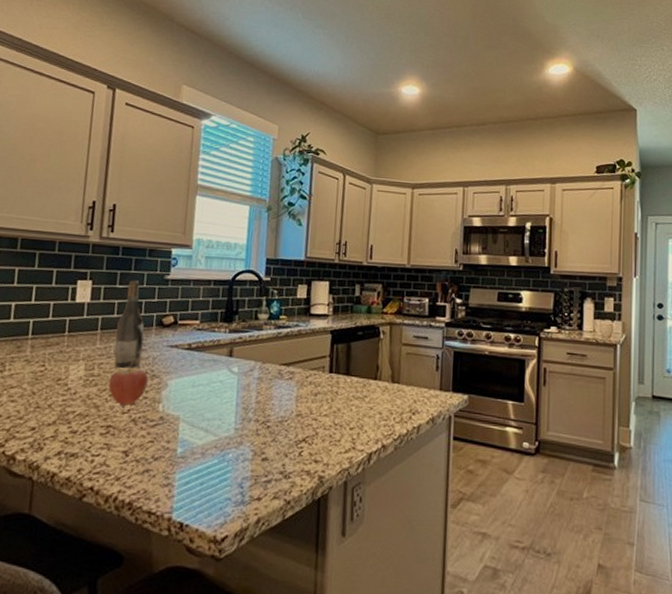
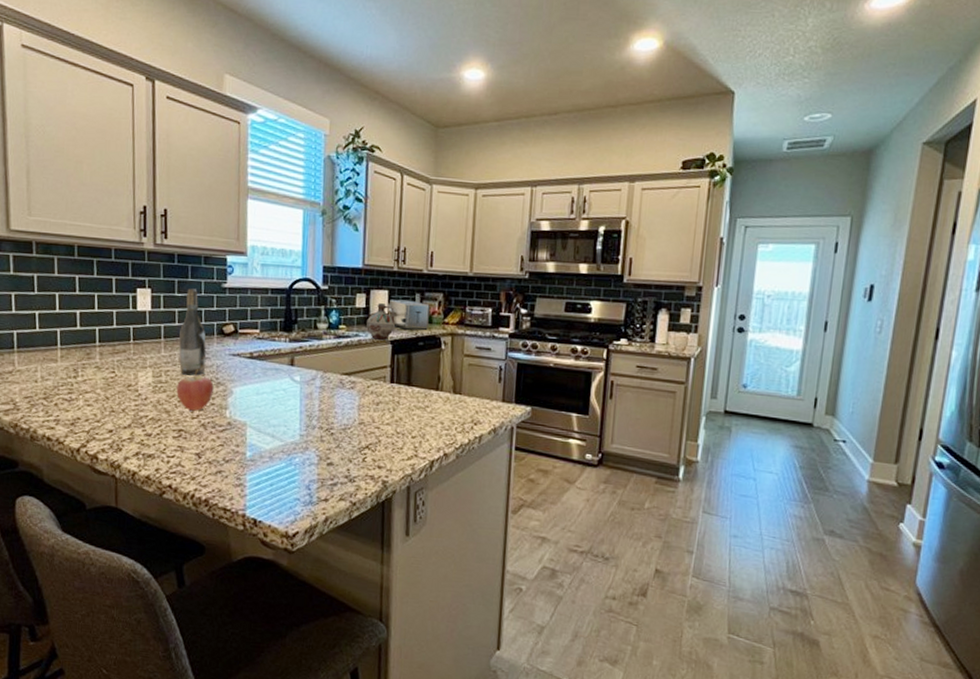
ceramic jug: none [307,294,336,330] -> present [366,303,395,340]
toaster: none [329,290,369,321] -> present [389,299,430,331]

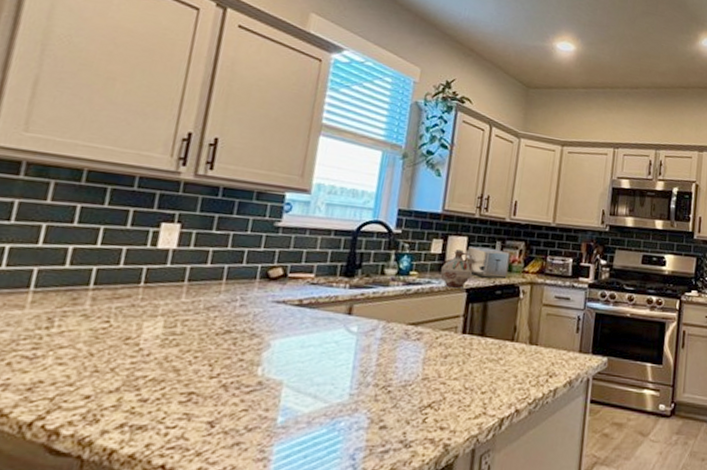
fruit: present [176,368,214,411] -> none [193,317,247,369]
wine bottle: present [178,288,207,376] -> none [203,225,246,326]

